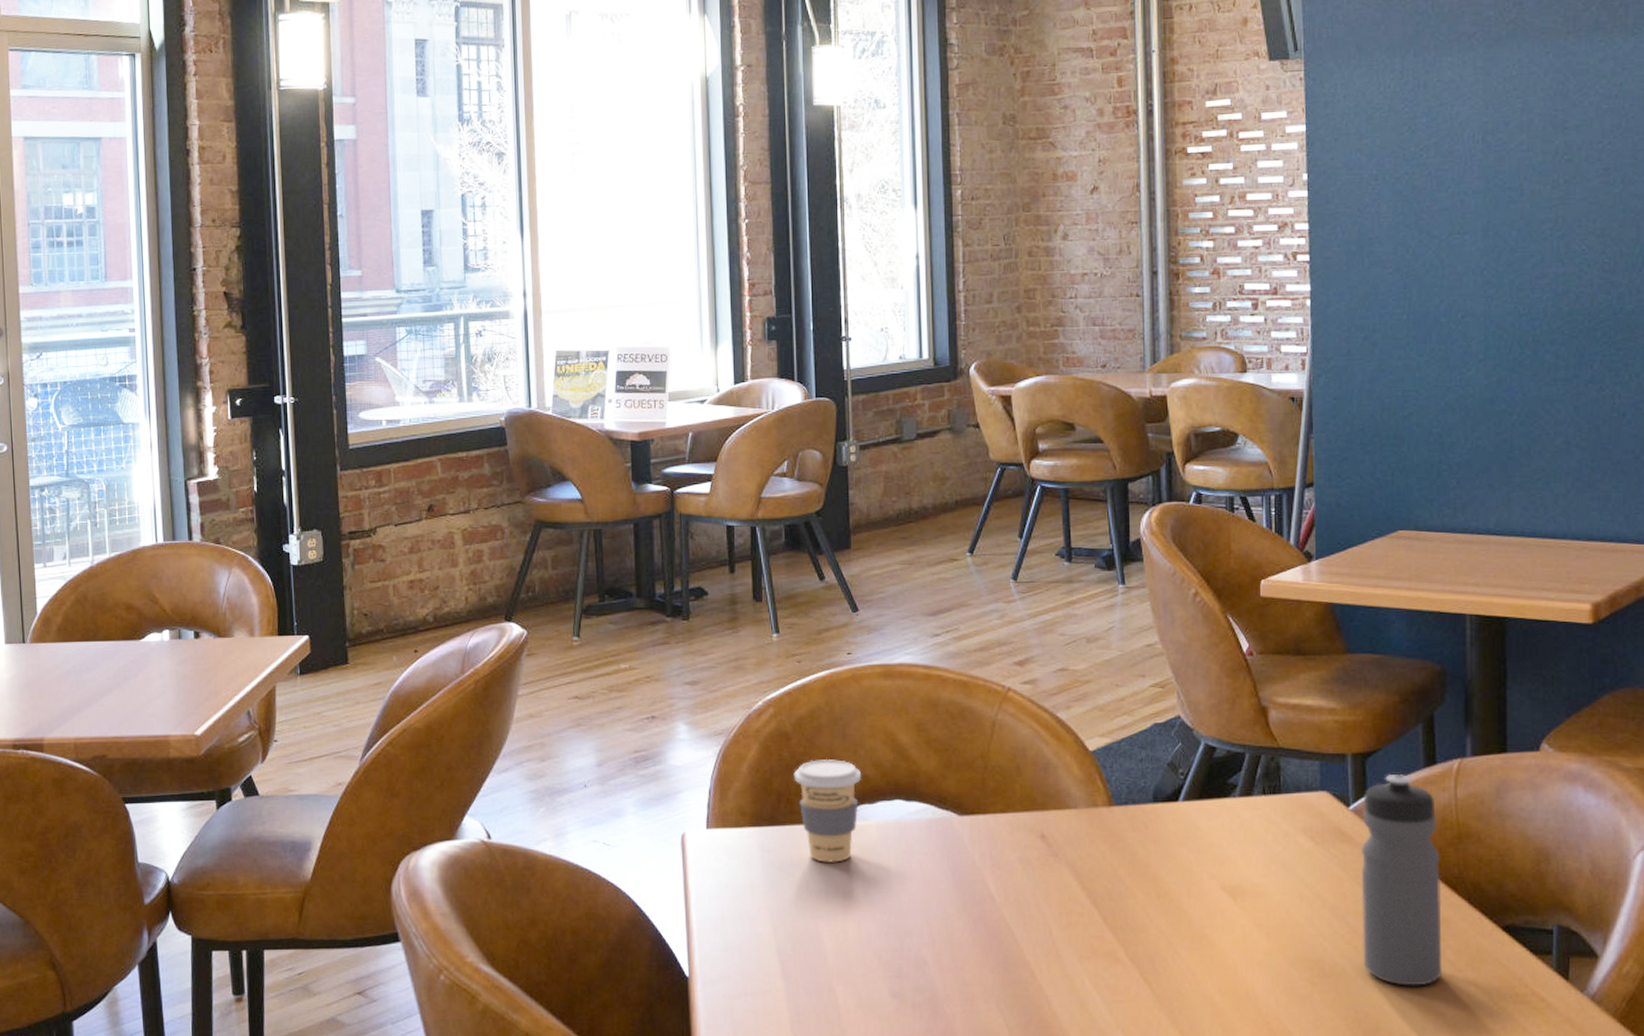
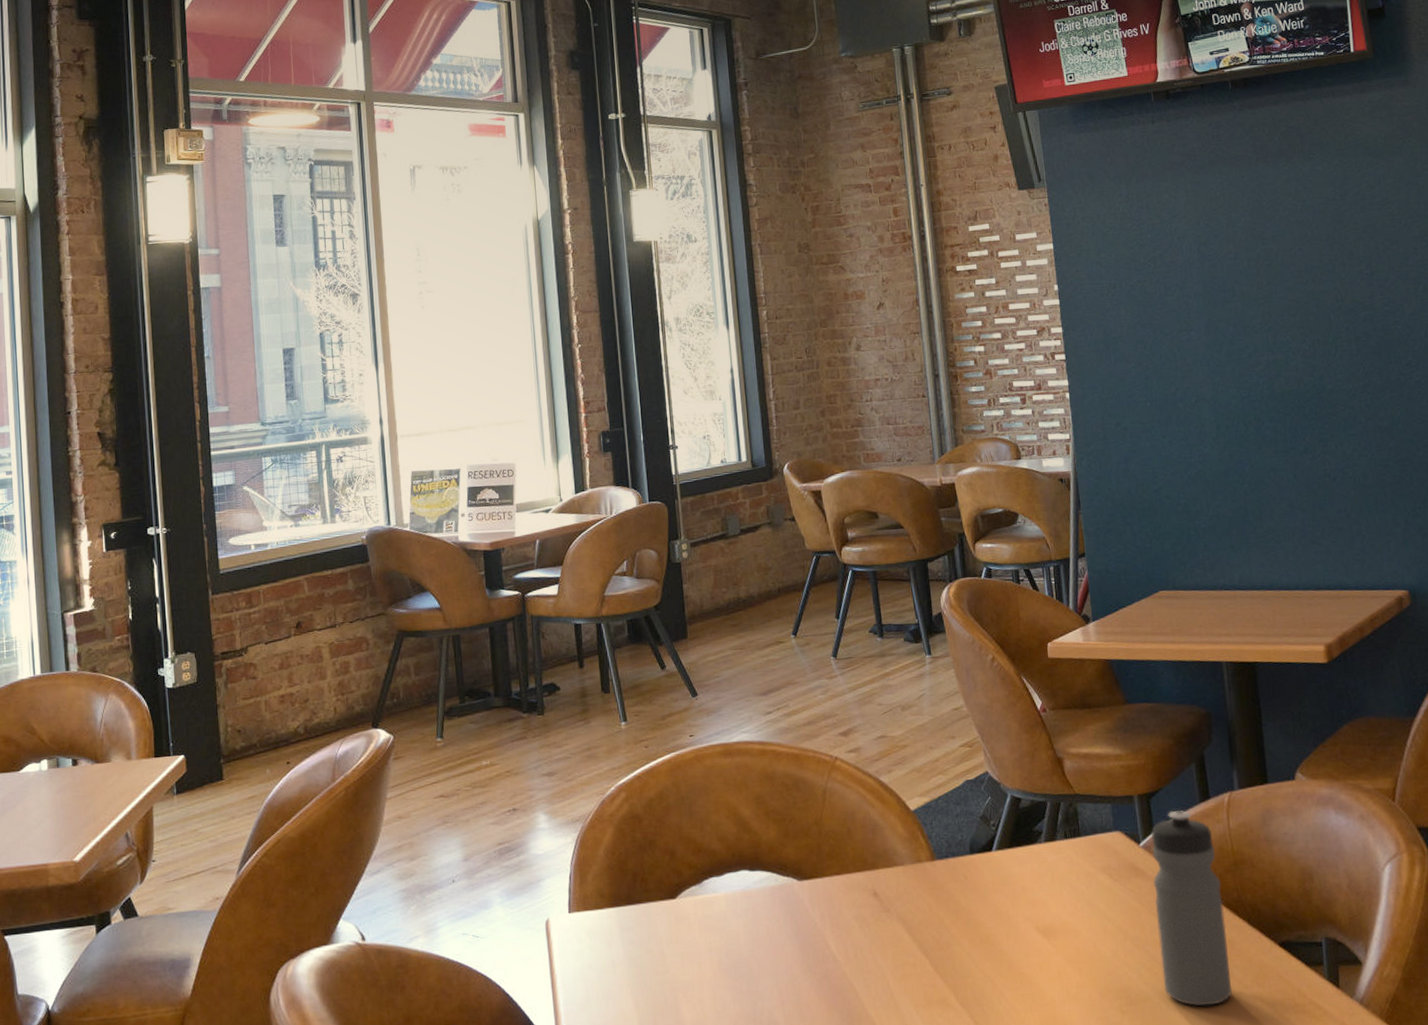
coffee cup: present [793,759,862,863] -> none [647,836,710,936]

